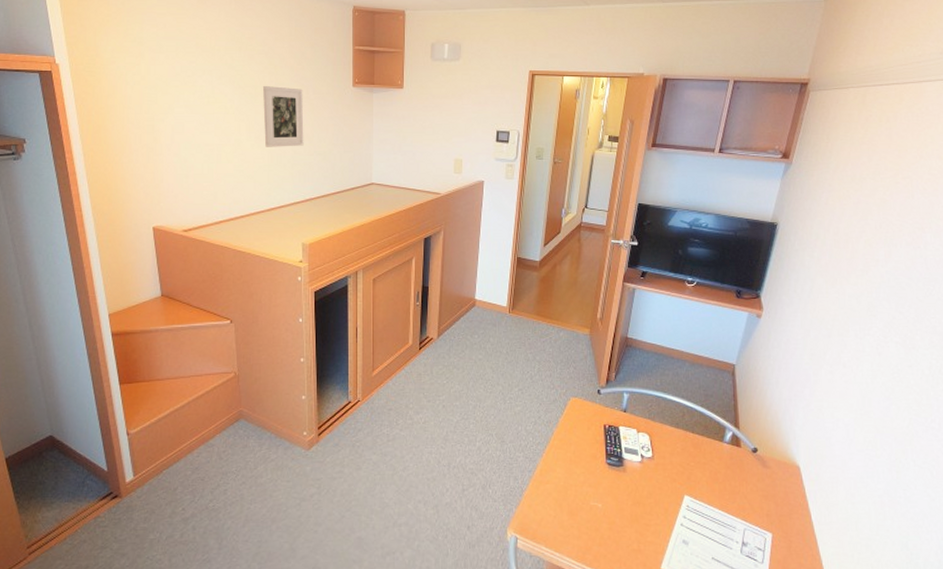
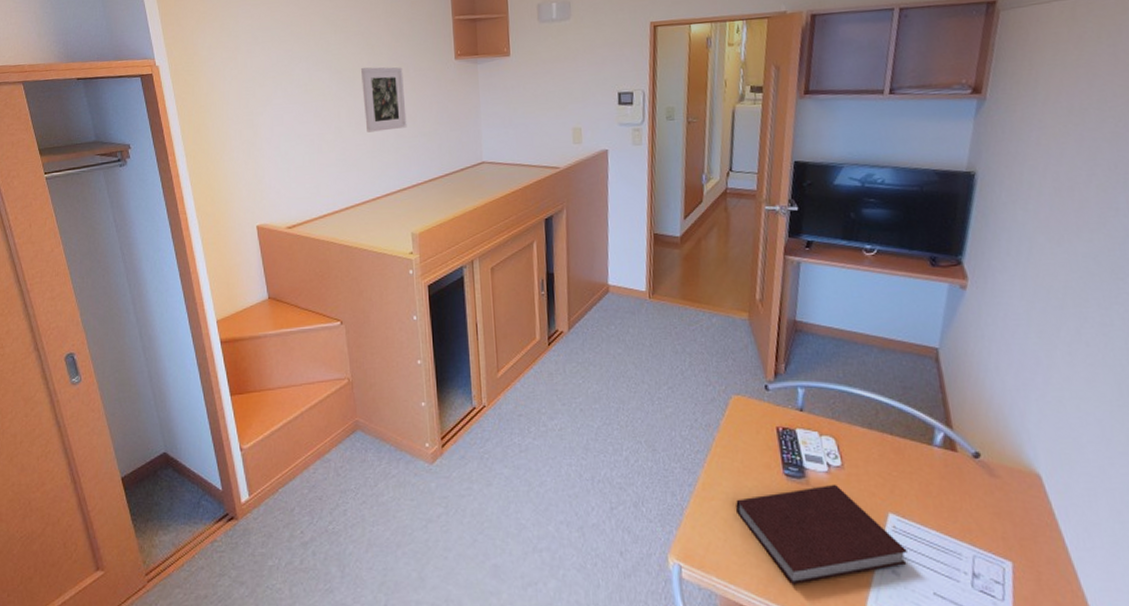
notebook: none [565,471,697,553] -> present [735,484,909,586]

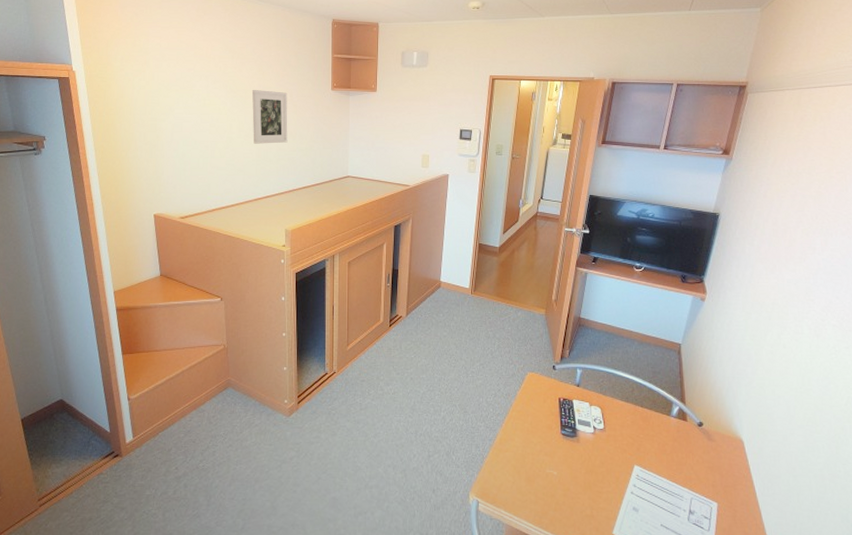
notebook: present [735,484,909,586] -> none [523,442,646,518]

